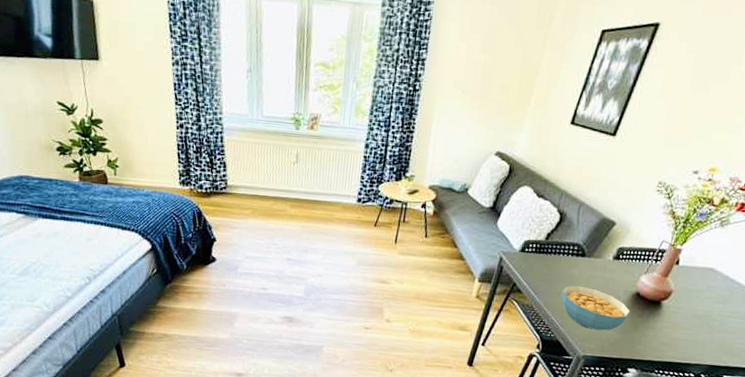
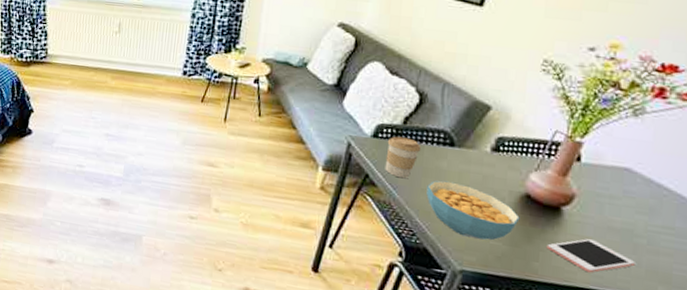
coffee cup: none [529,250,559,285] -> present [385,136,421,179]
cell phone: none [648,325,710,351] -> present [546,239,635,273]

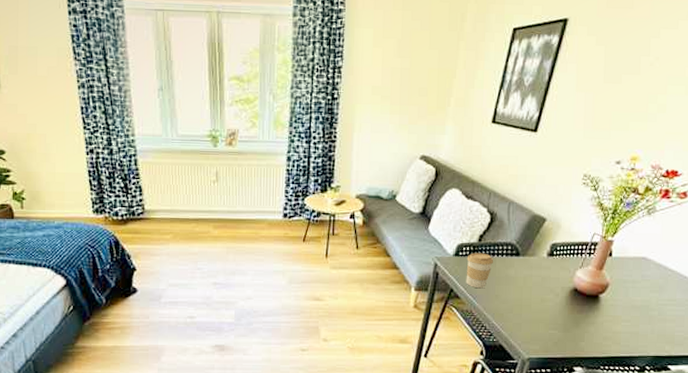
cereal bowl: present [426,180,520,240] -> none [500,286,570,330]
cell phone: present [546,239,635,273] -> none [590,318,650,344]

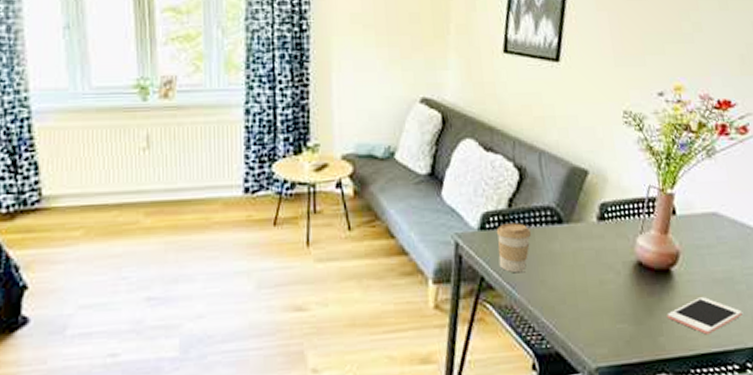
cell phone: none [590,318,650,344] -> present [667,297,742,335]

